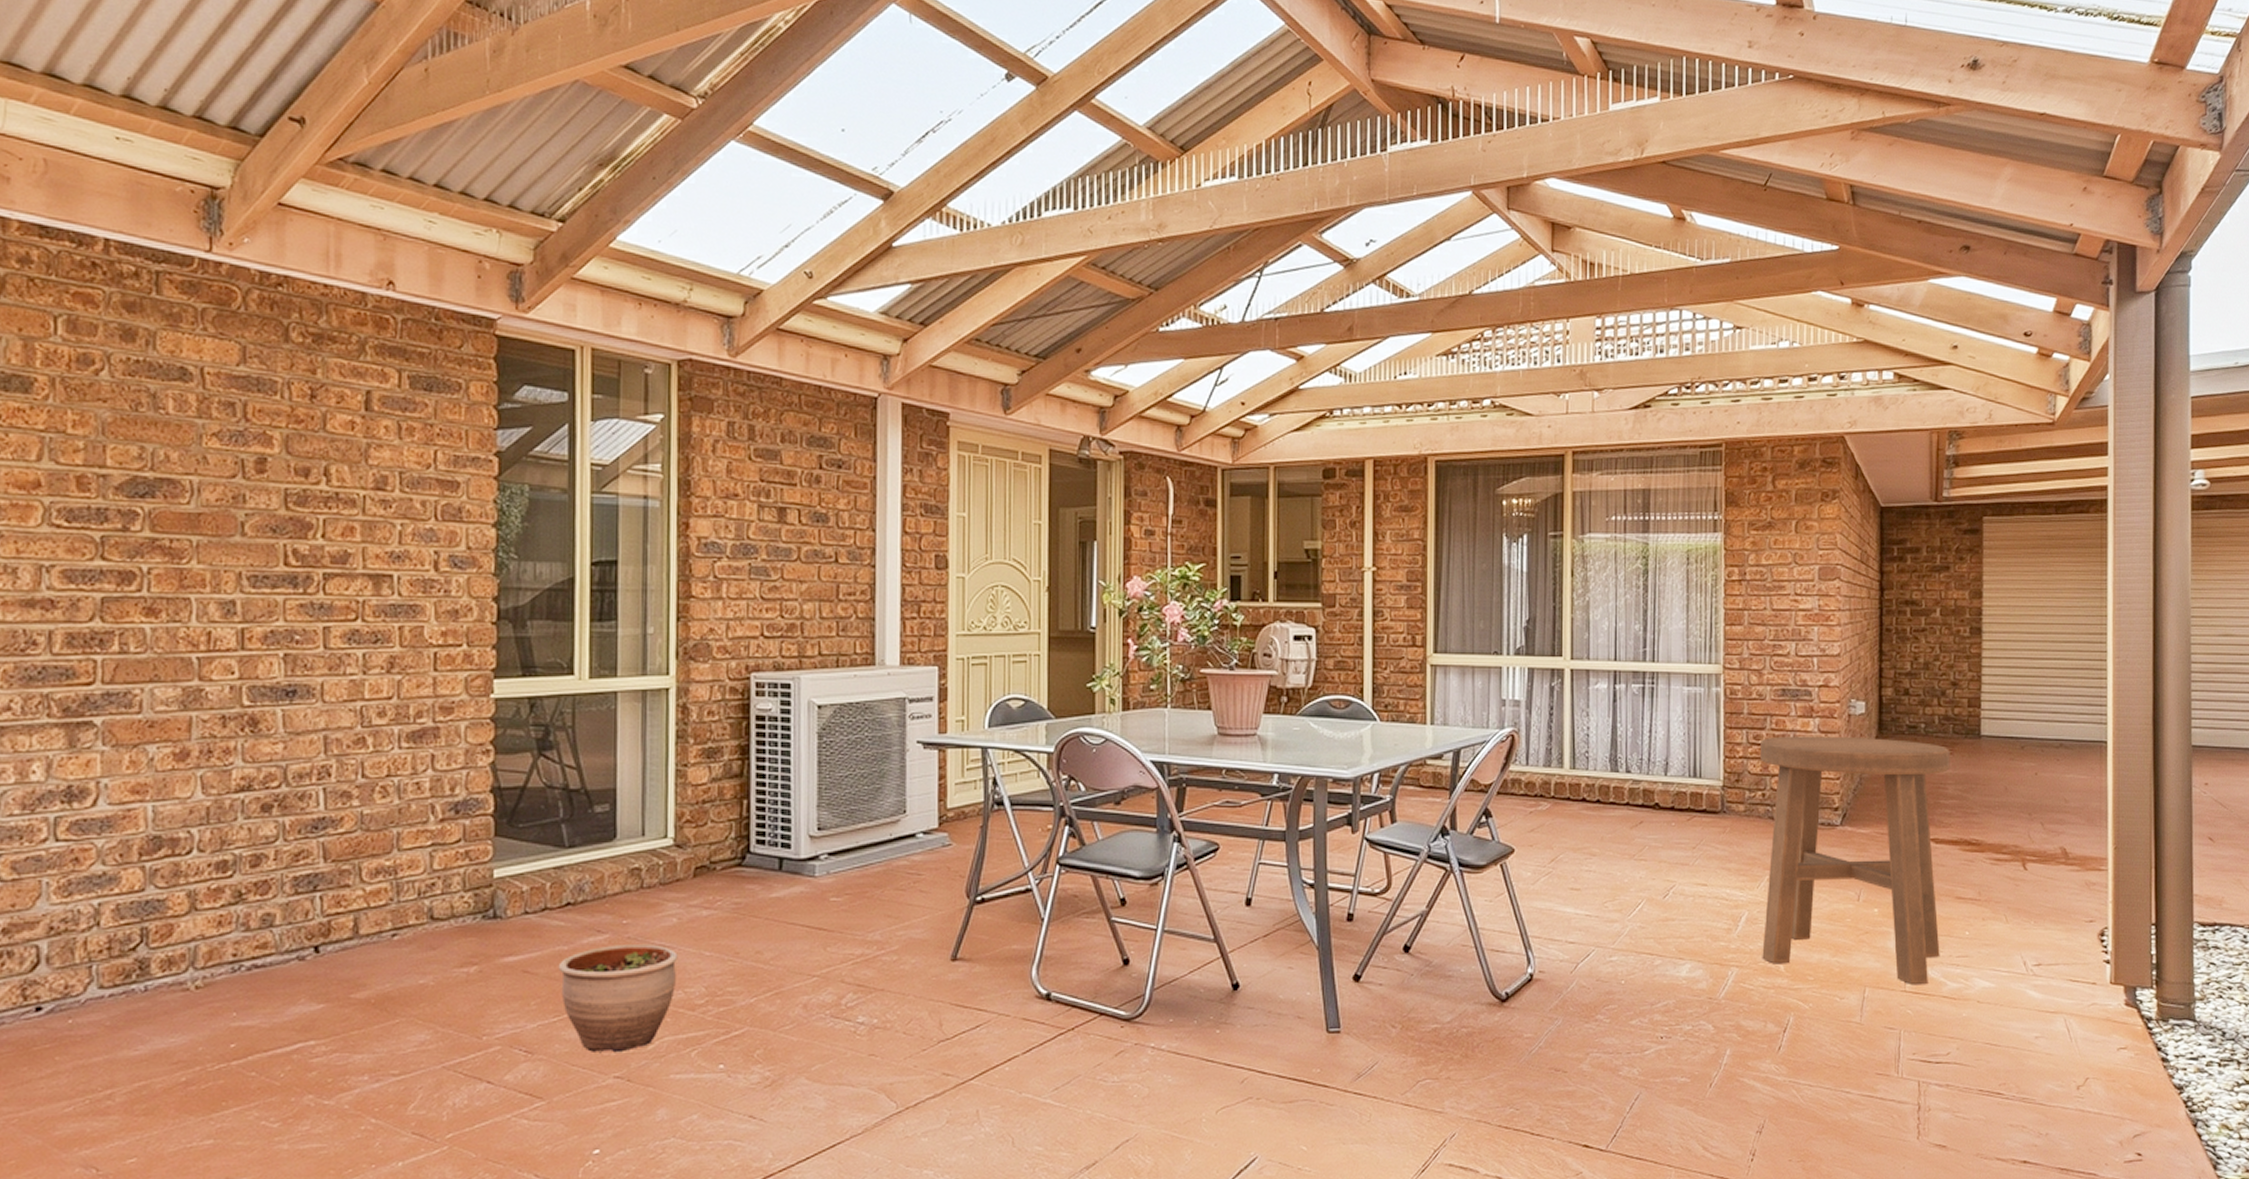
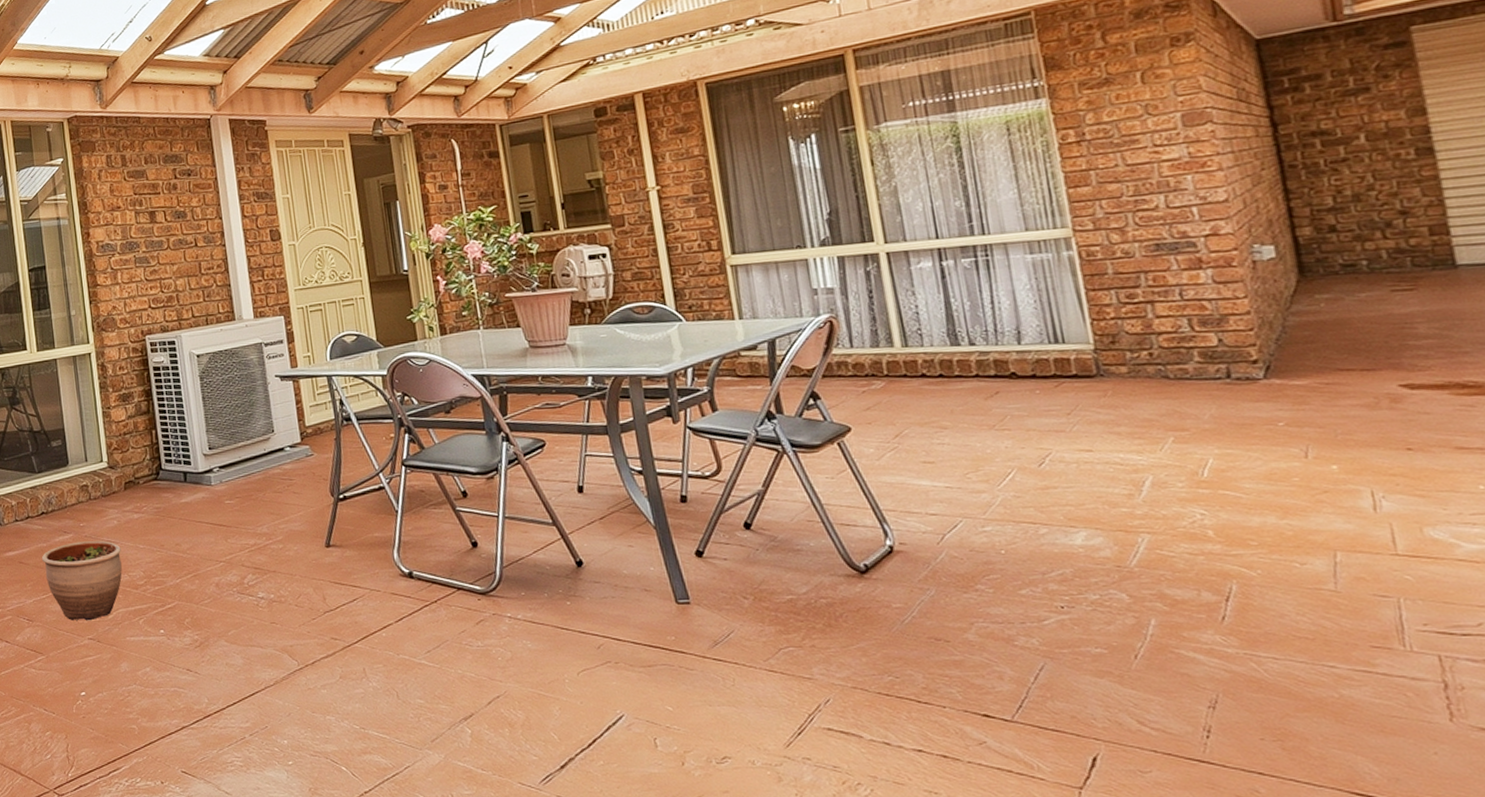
stool: present [1761,736,1950,984] -> none [1136,280,1444,547]

